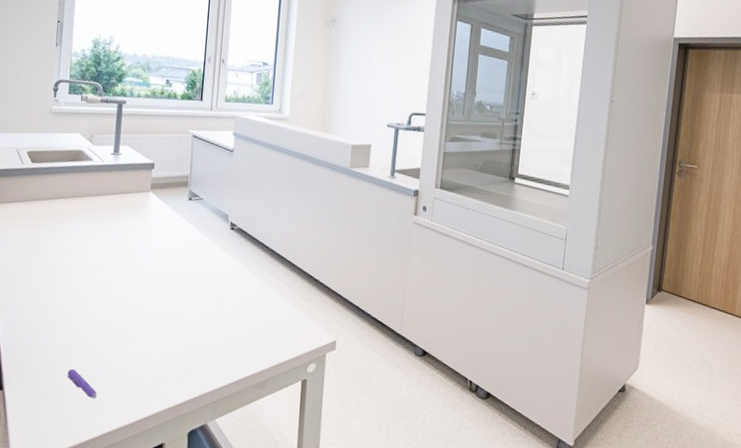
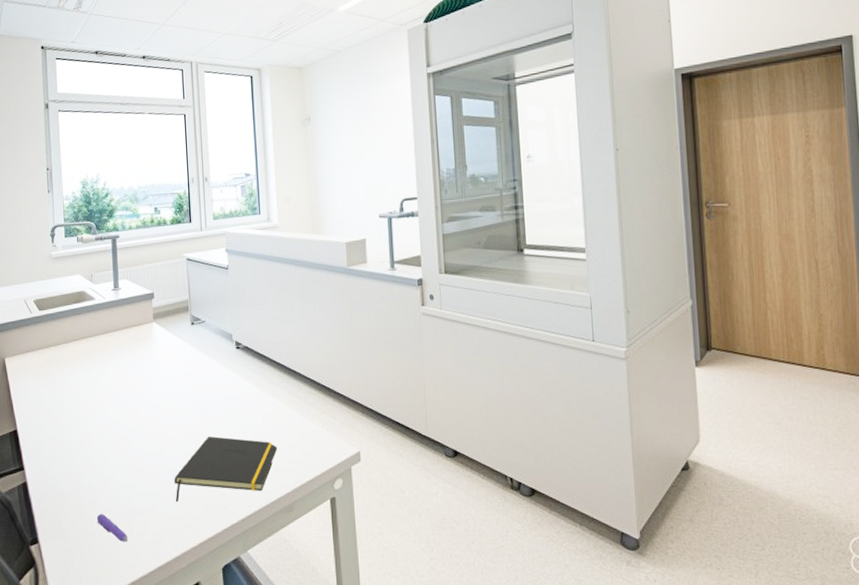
notepad: none [150,309,258,367] -> present [174,436,278,503]

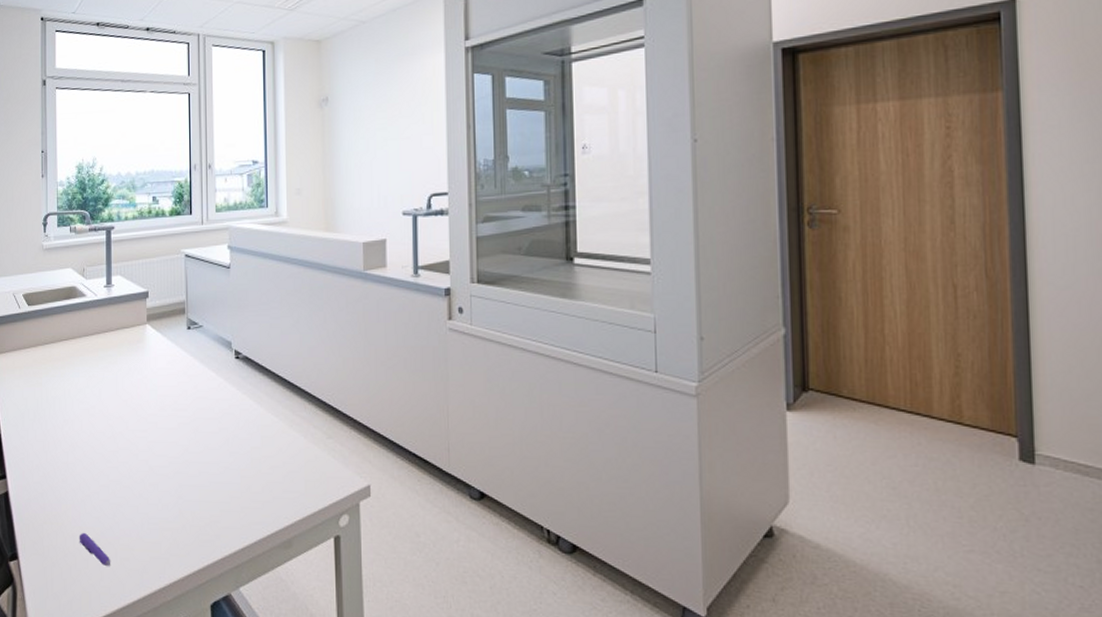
notepad: present [174,436,278,503] -> none [162,456,277,527]

